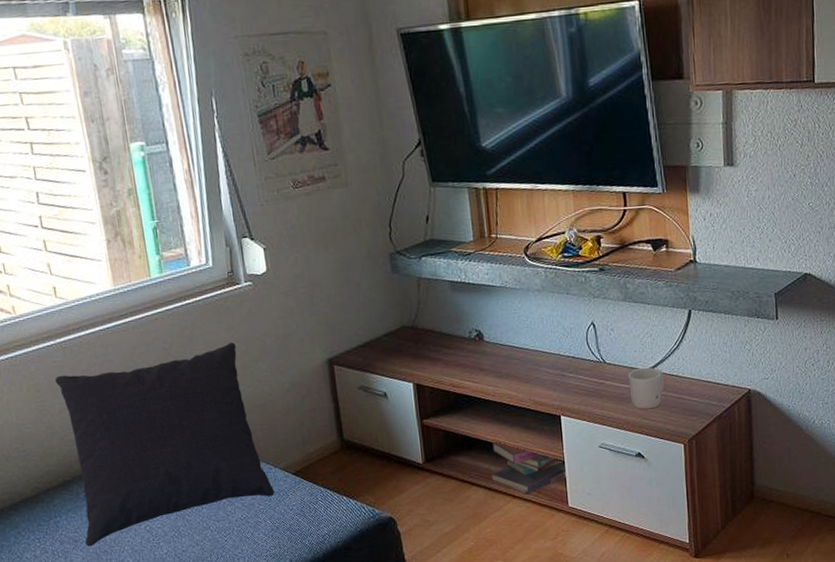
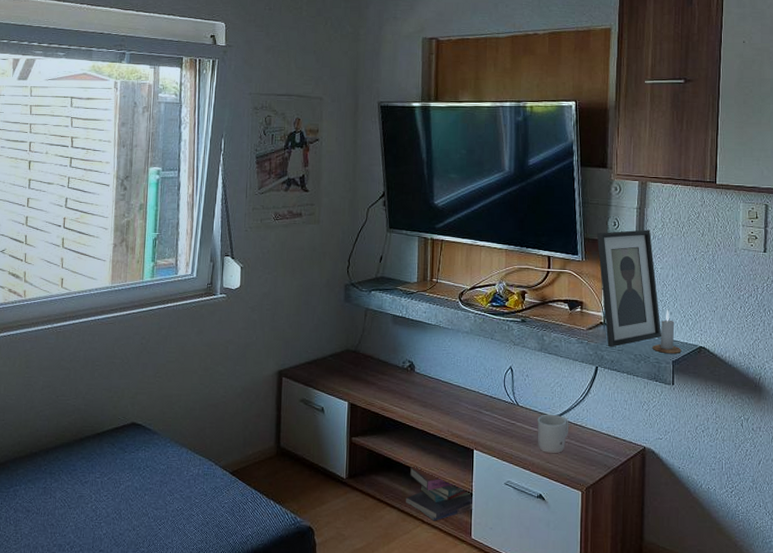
cushion: present [54,343,275,547] -> none [36,345,211,518]
picture frame: none [677,147,762,287] -> present [596,229,662,347]
candle: none [750,236,785,286] -> present [652,309,682,353]

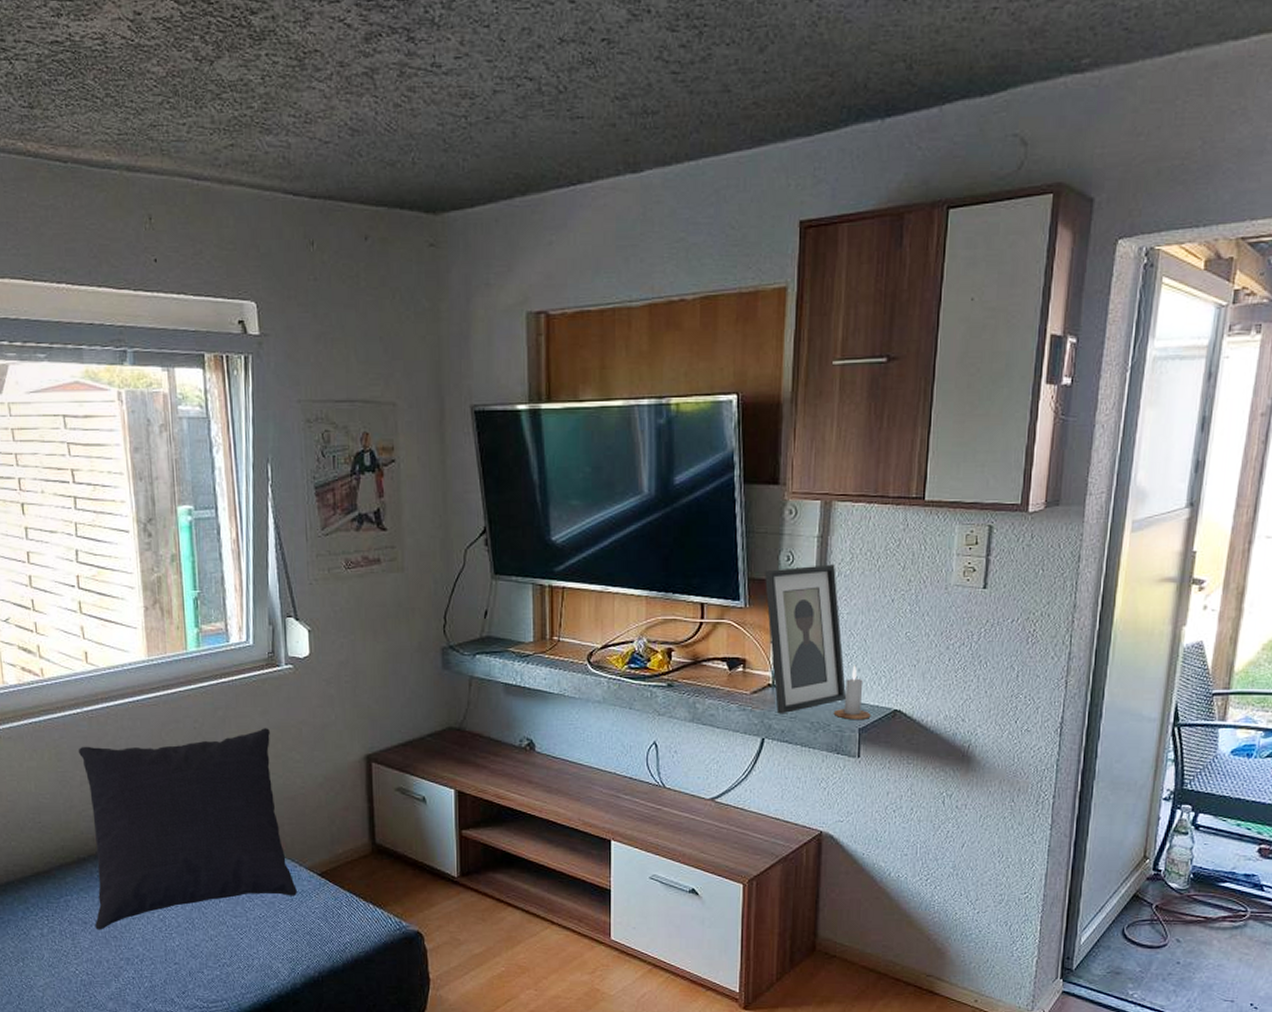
cushion: none [36,345,211,518] -> present [78,728,297,930]
books: present [406,465,473,521] -> none [531,859,612,922]
mug: present [537,414,569,454] -> none [688,796,728,843]

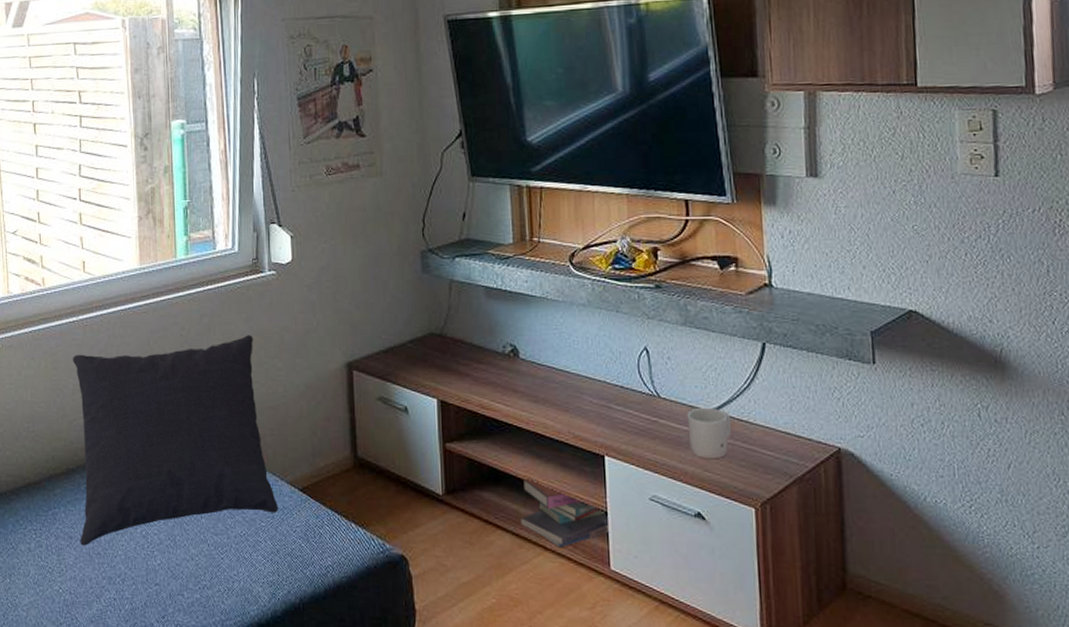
books: none [531,859,612,922] -> present [521,476,610,548]
mug: none [688,796,728,843] -> present [687,407,732,460]
picture frame: present [764,564,847,714] -> none [749,156,854,317]
candle: present [833,665,871,719] -> none [840,262,883,321]

